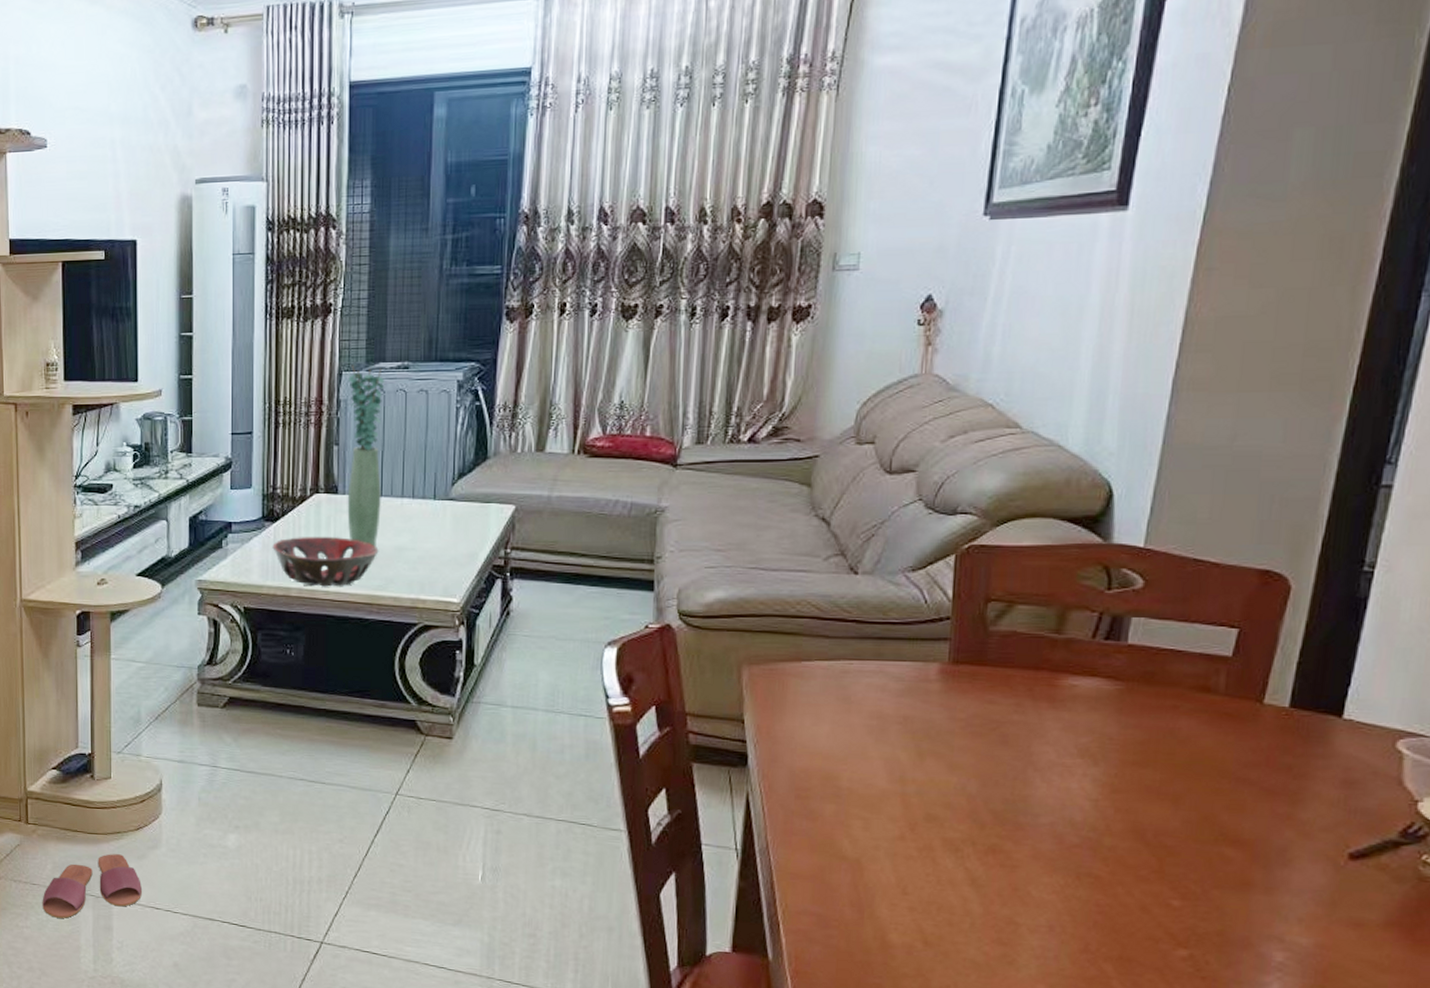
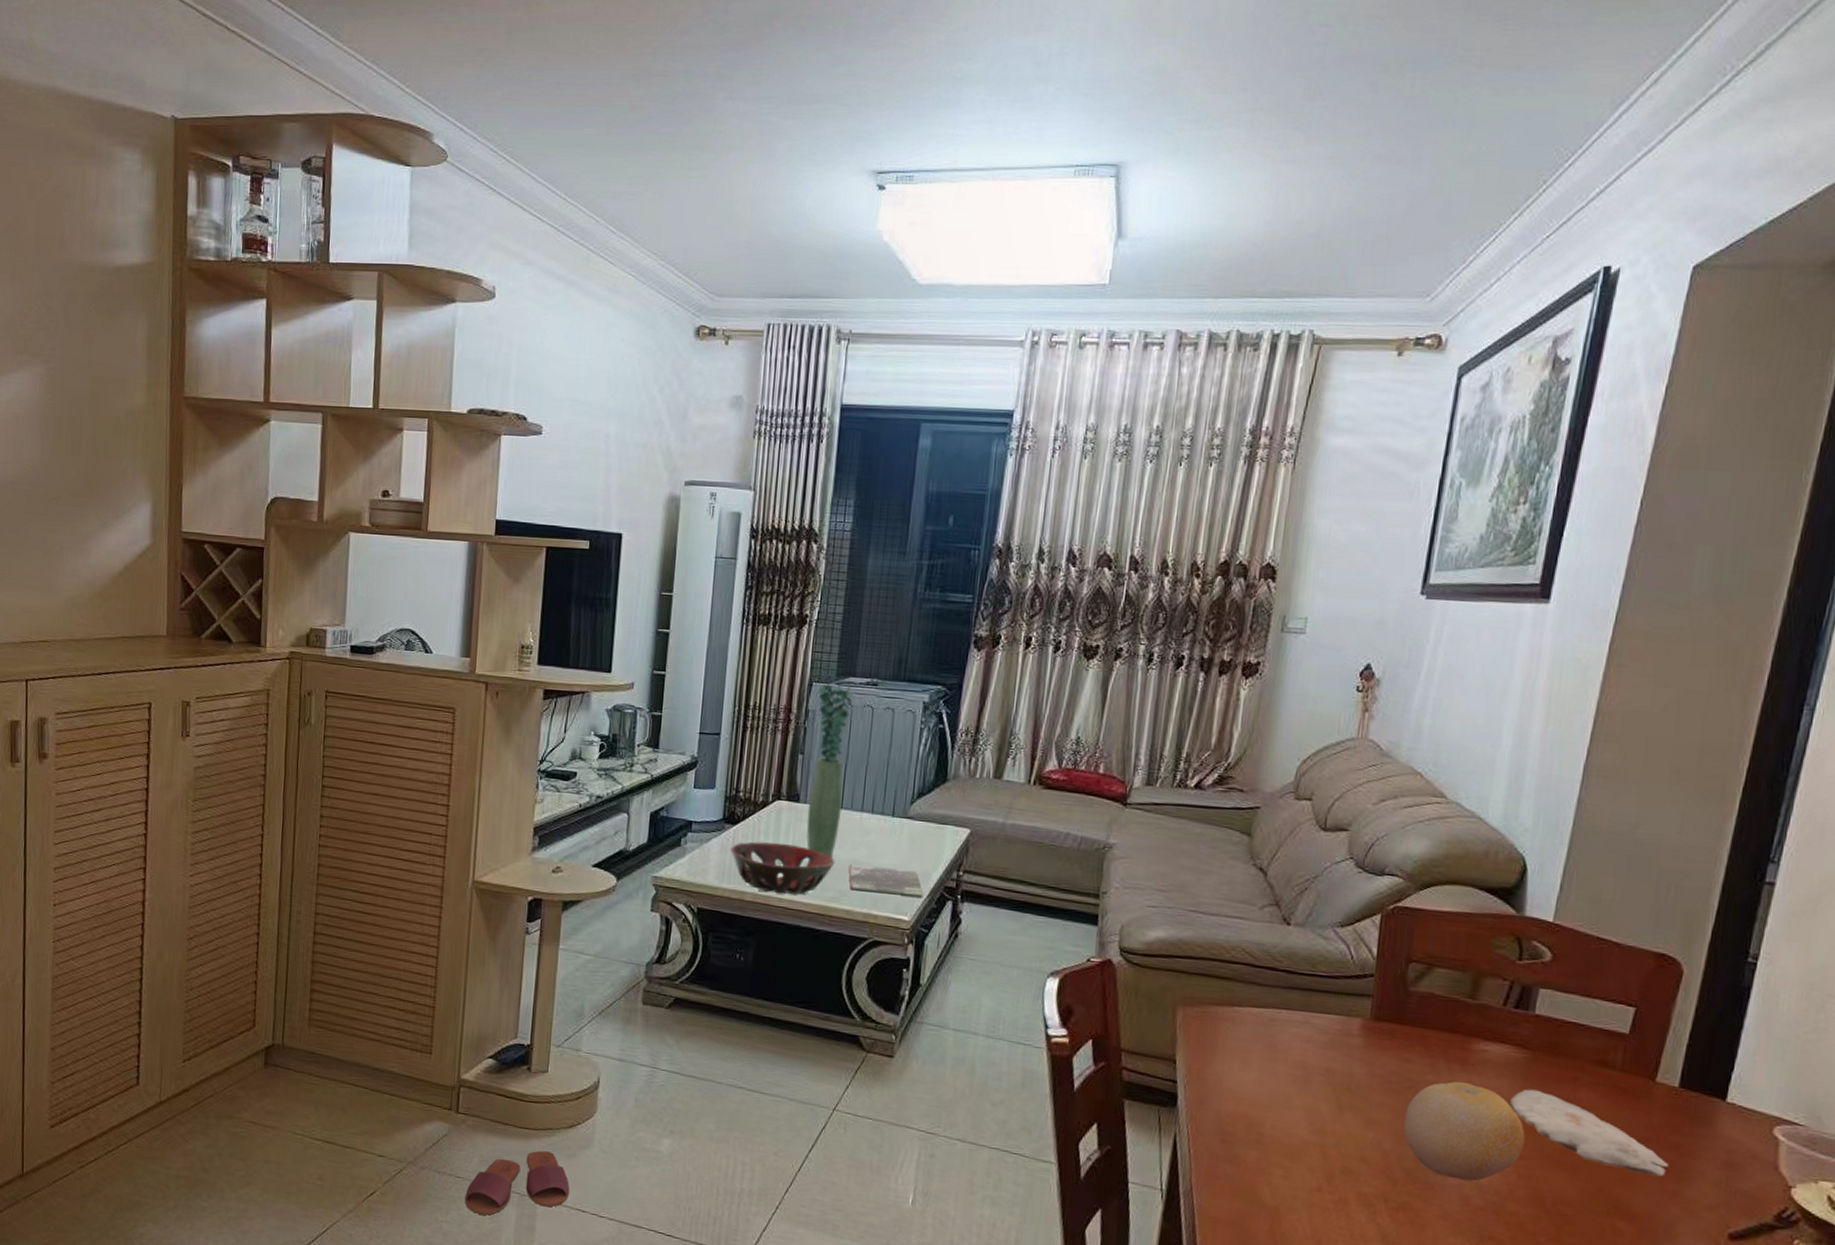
magazine: none [393,551,472,578] -> present [848,864,924,898]
fruit: none [989,719,1121,819] -> present [1403,1081,1525,1182]
tissue: none [1103,721,1280,800] -> present [1509,1088,1669,1177]

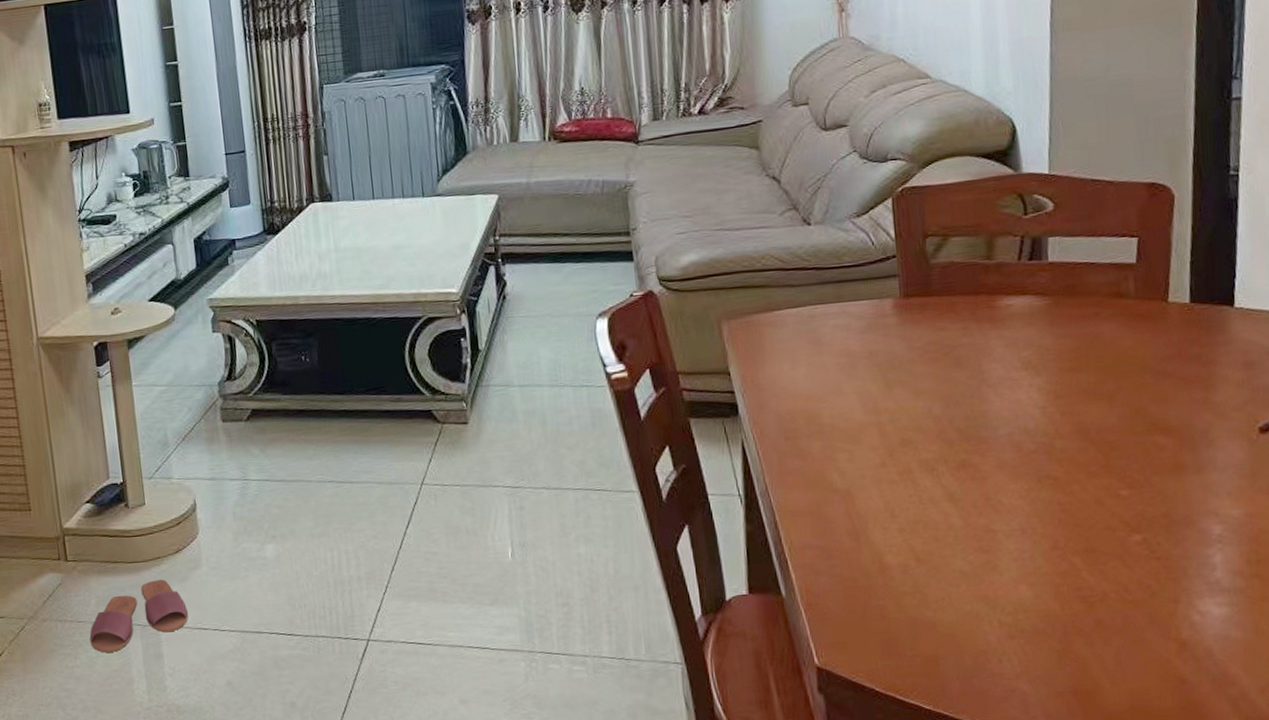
decorative bowl: present [730,841,835,895] -> none [276,242,378,292]
vase: present [806,677,854,858] -> none [329,77,375,248]
magazine: present [848,864,924,898] -> none [391,244,466,274]
fruit: present [1403,1081,1525,1182] -> none [948,337,1061,430]
tissue: present [1509,1088,1669,1177] -> none [1040,331,1194,390]

